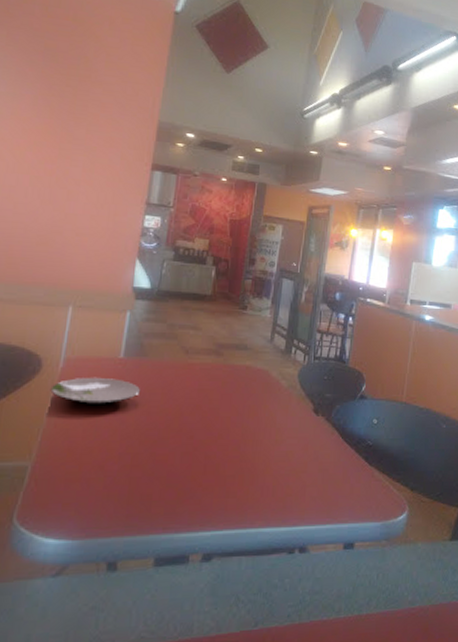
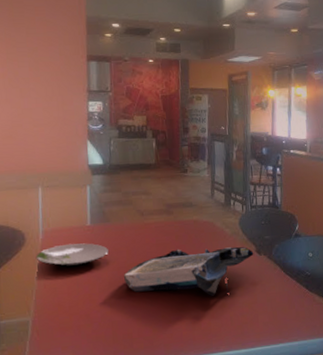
food tray: none [152,397,310,460] -> present [123,246,254,297]

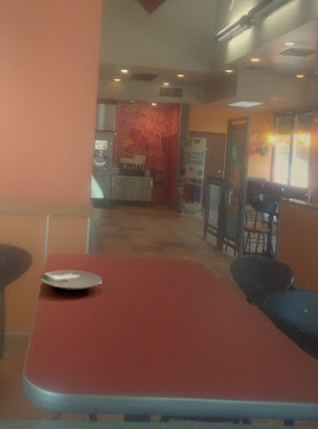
food tray: present [123,246,254,297] -> none [114,287,244,340]

